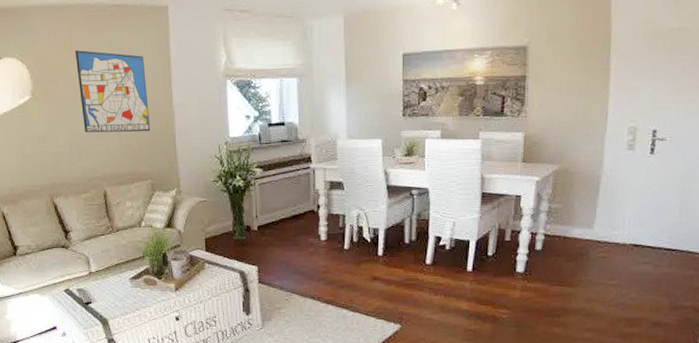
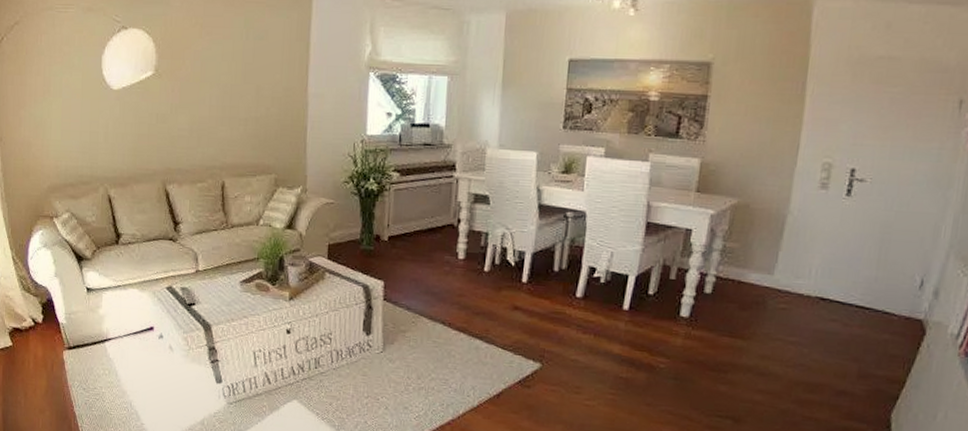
wall art: present [74,50,151,133] -> none [206,27,281,122]

